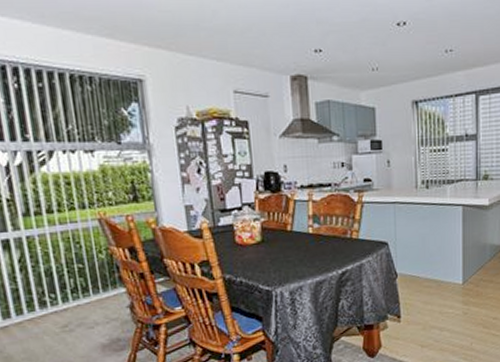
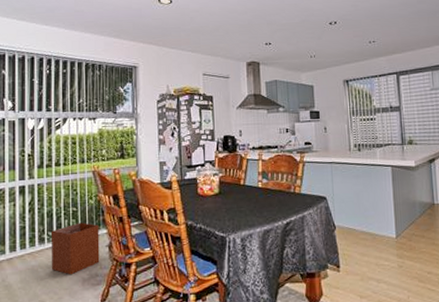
waste basket: none [54,281,121,342] -> present [52,222,100,275]

